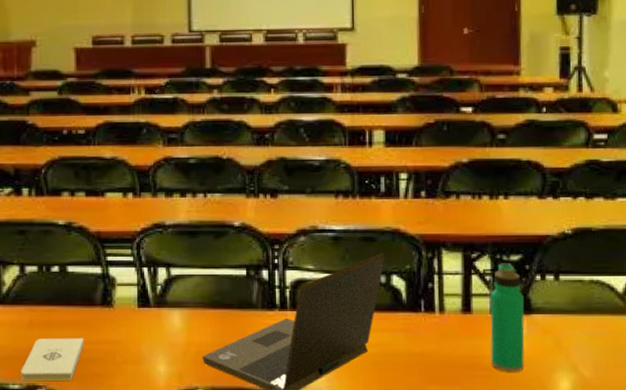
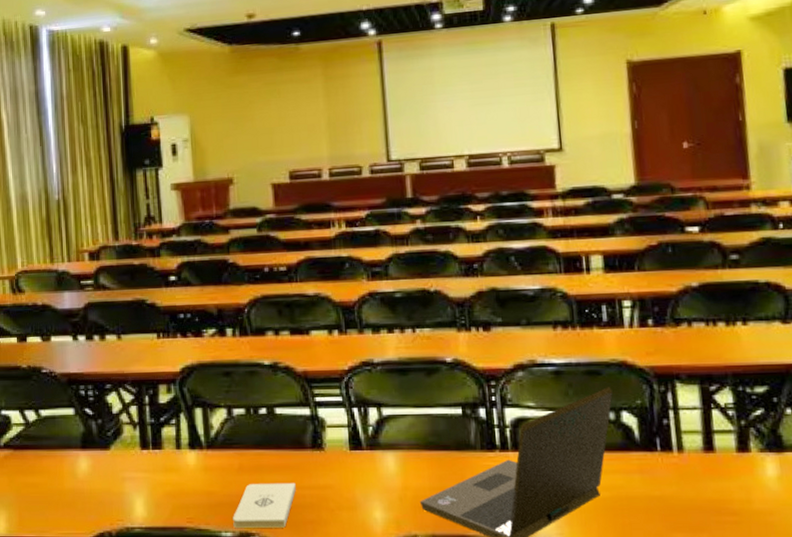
water bottle: present [490,263,525,372] -> none [734,395,781,518]

